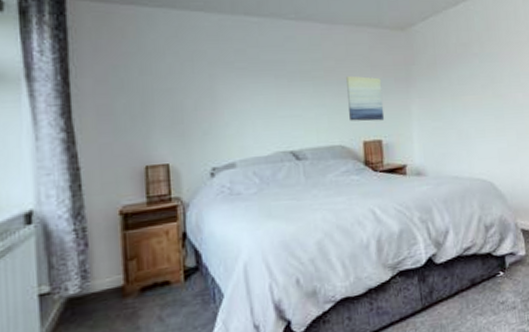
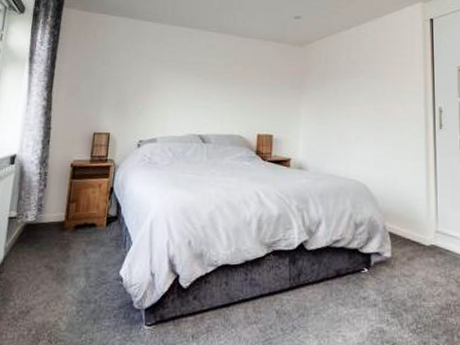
wall art: present [346,75,385,121] -> none [249,79,279,119]

